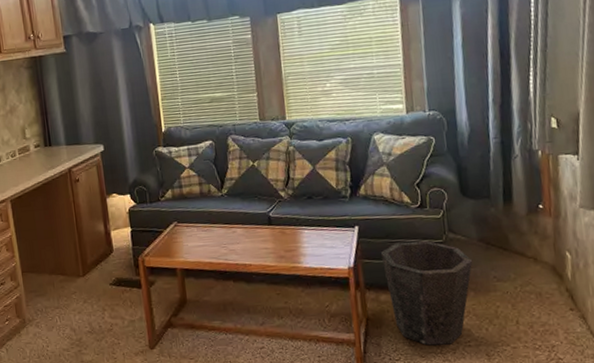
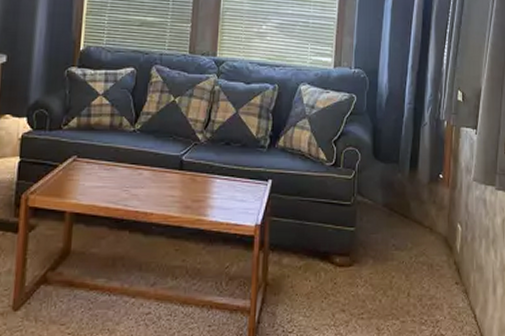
waste bin: present [380,240,472,346] -> none [289,201,375,317]

